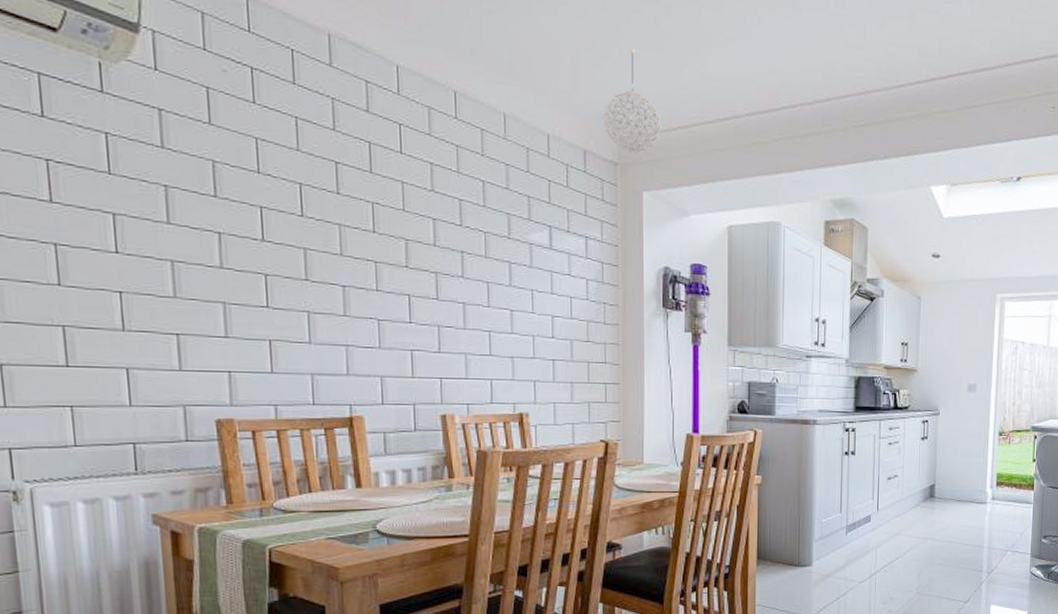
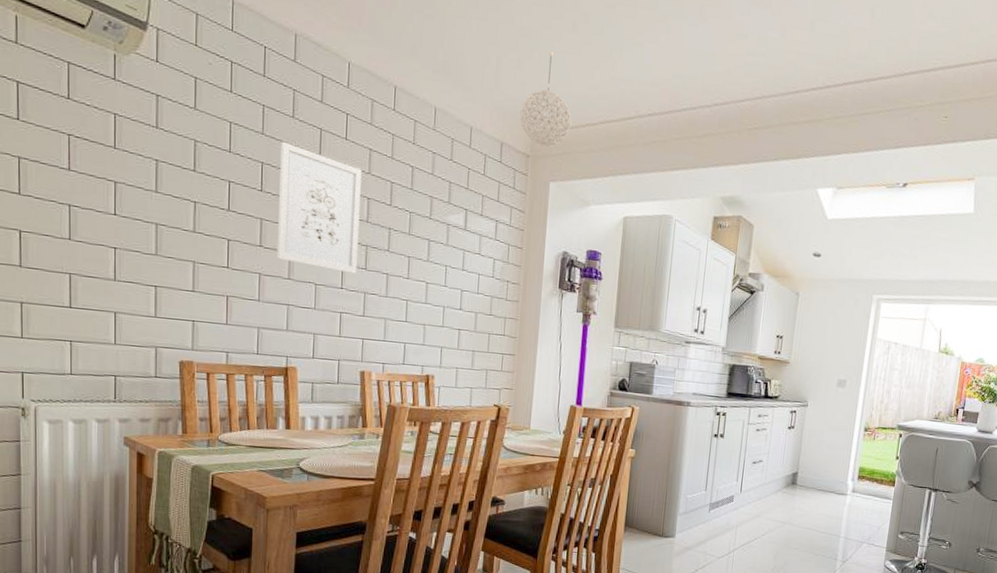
wall art: none [322,158,428,305] -> present [276,141,362,274]

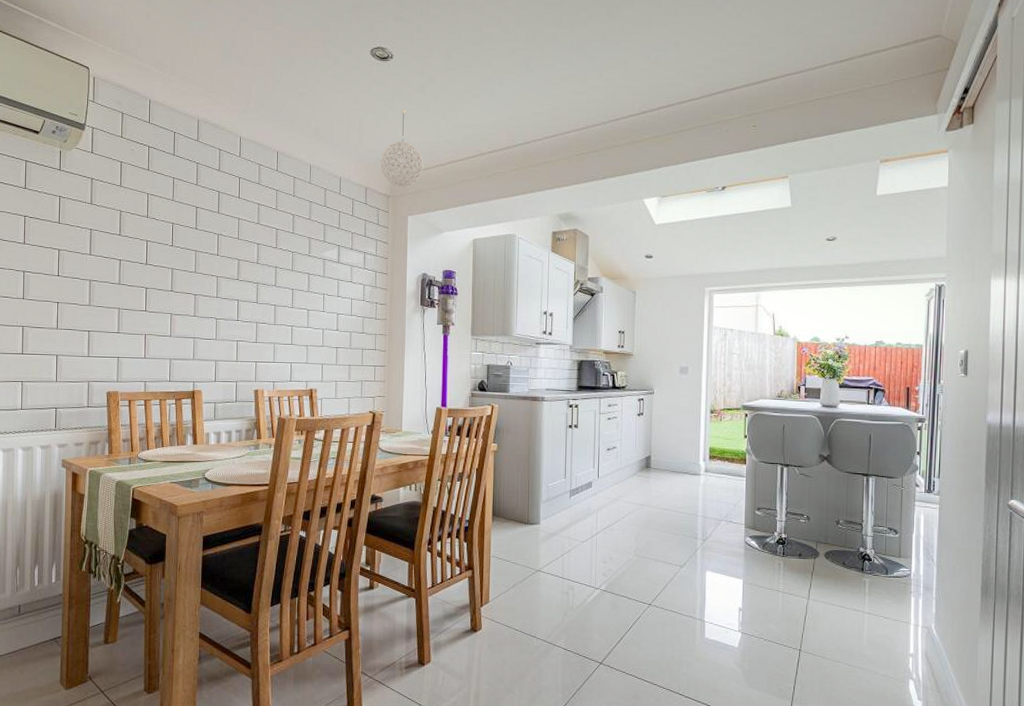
wall art: present [276,141,362,274] -> none [184,205,252,307]

